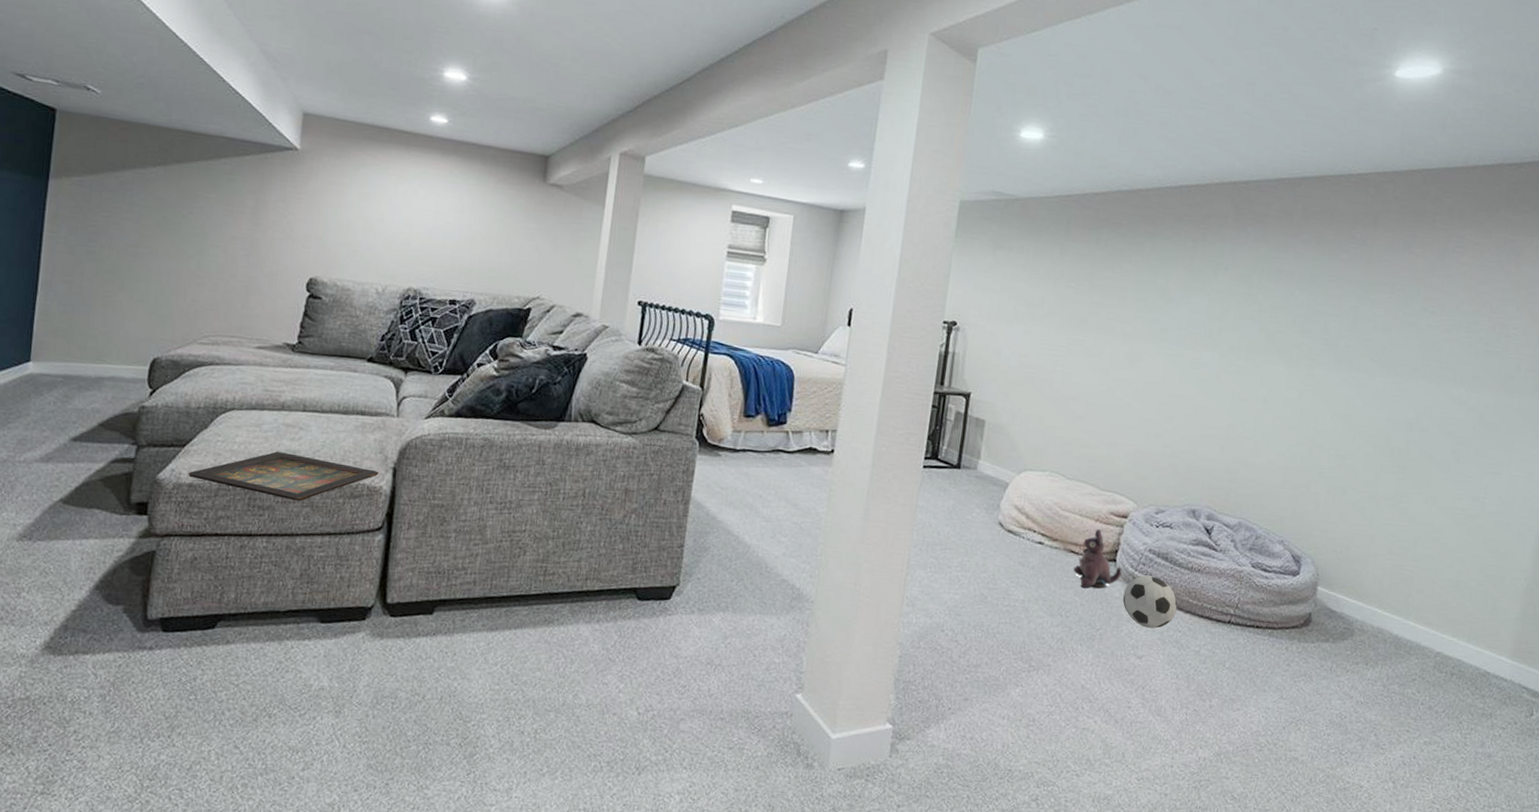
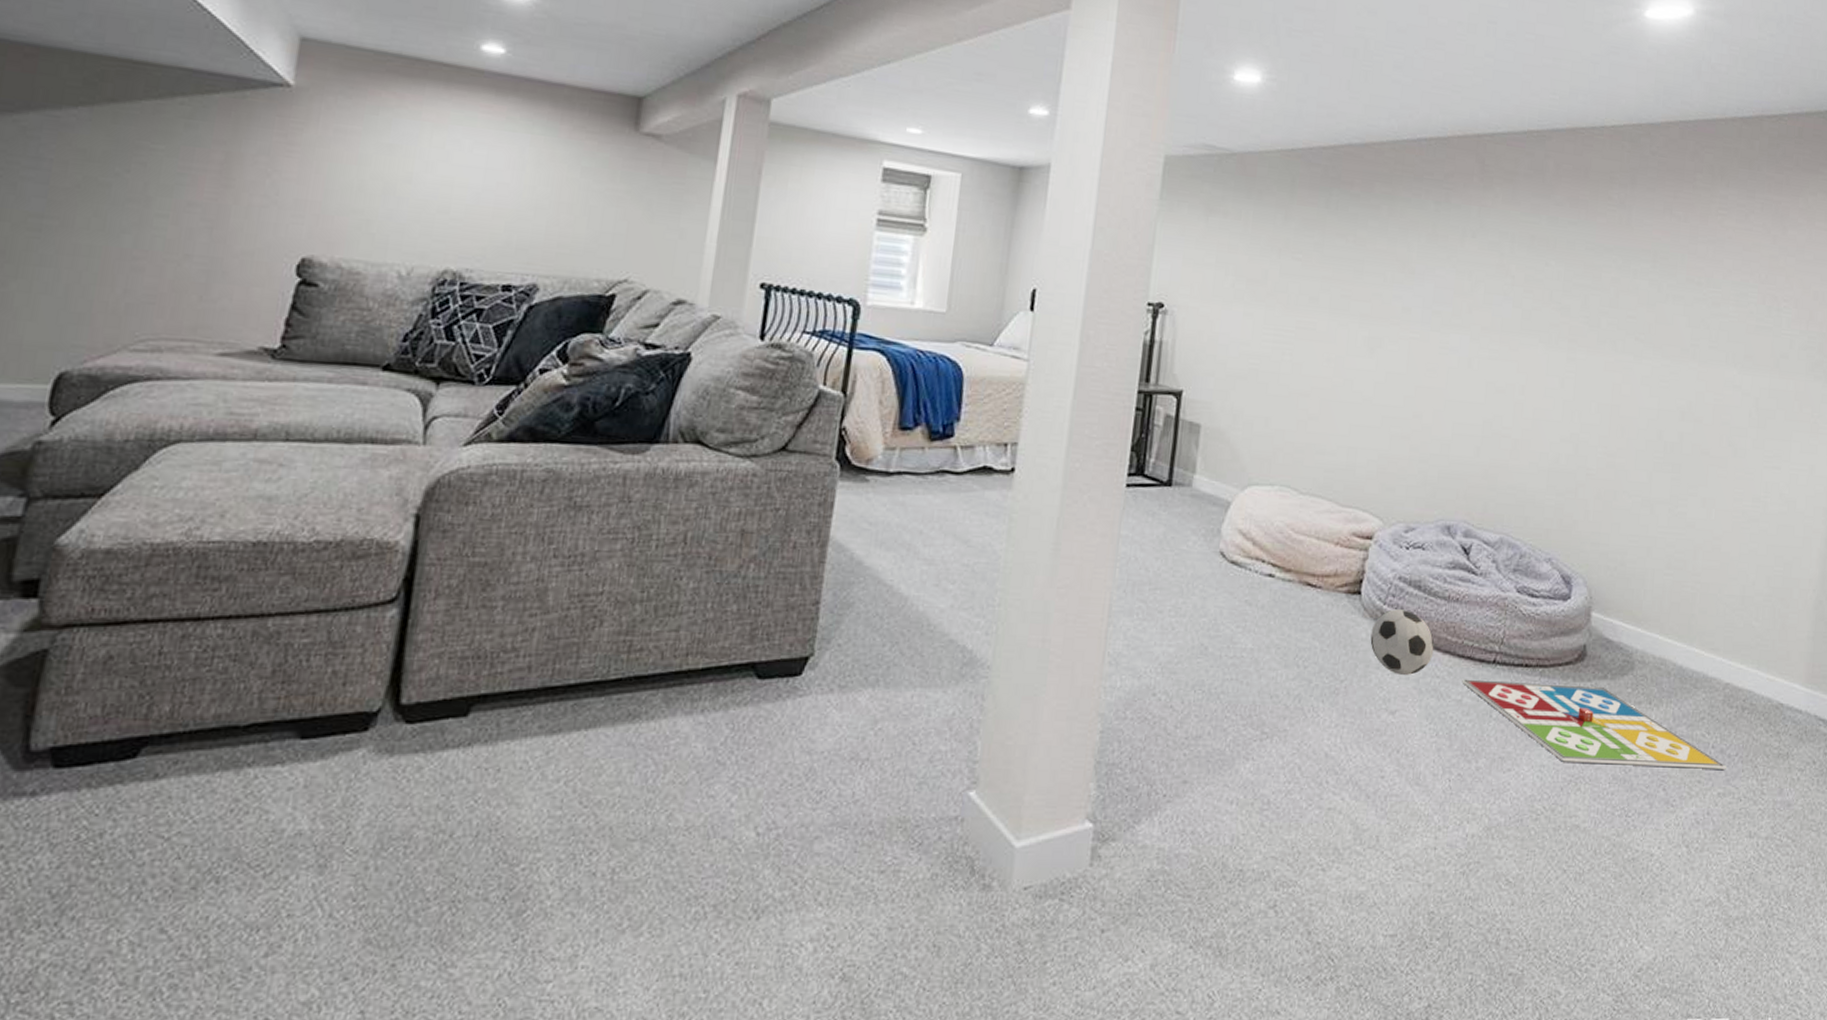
icon panel: present [188,451,379,501] -> none [105,497,395,567]
plush toy: present [1073,529,1122,589] -> none [1311,555,1368,629]
gameboard: none [1200,634,1433,723] -> present [1462,679,1726,769]

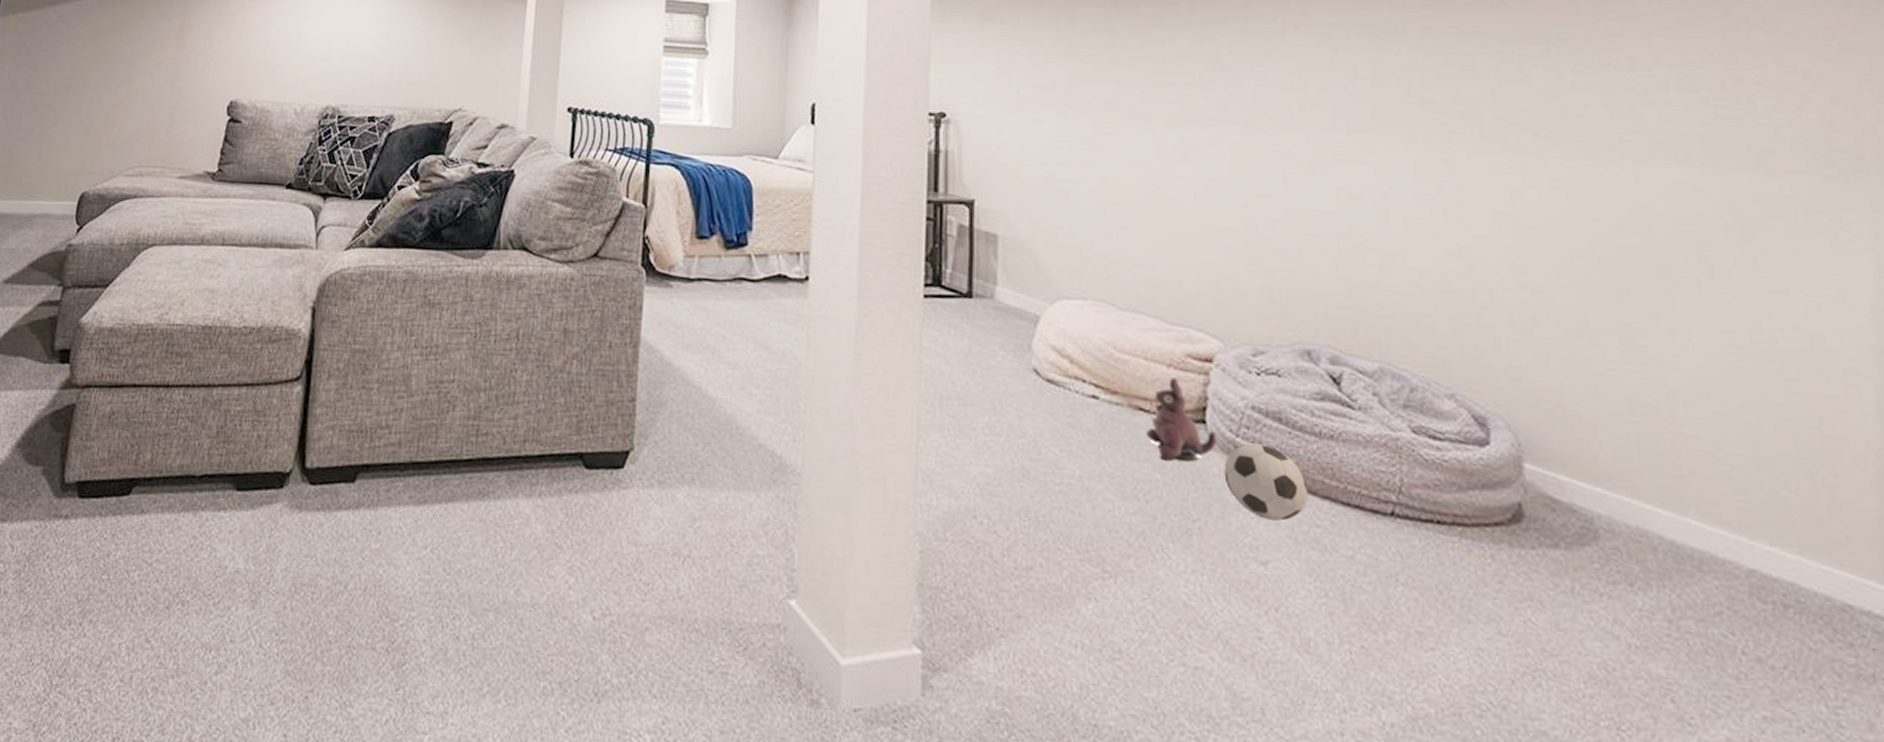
plush toy: none [1311,555,1368,629] -> present [1146,378,1217,462]
gameboard: present [1462,679,1726,769] -> none [1351,531,1771,686]

